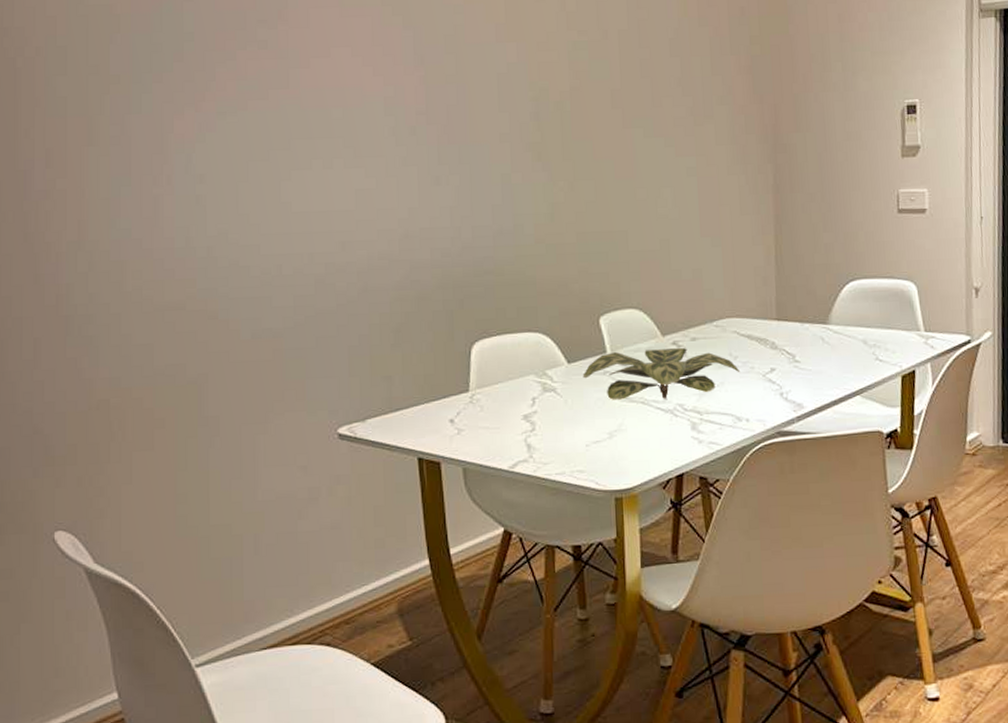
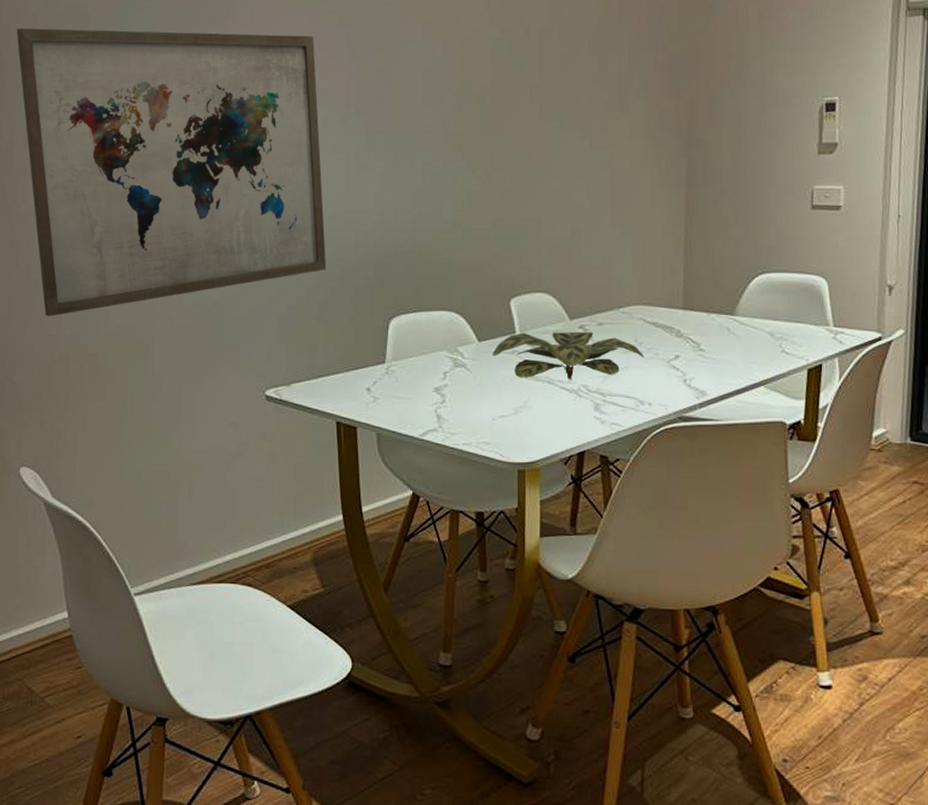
wall art: none [33,31,401,358] -> present [16,28,327,317]

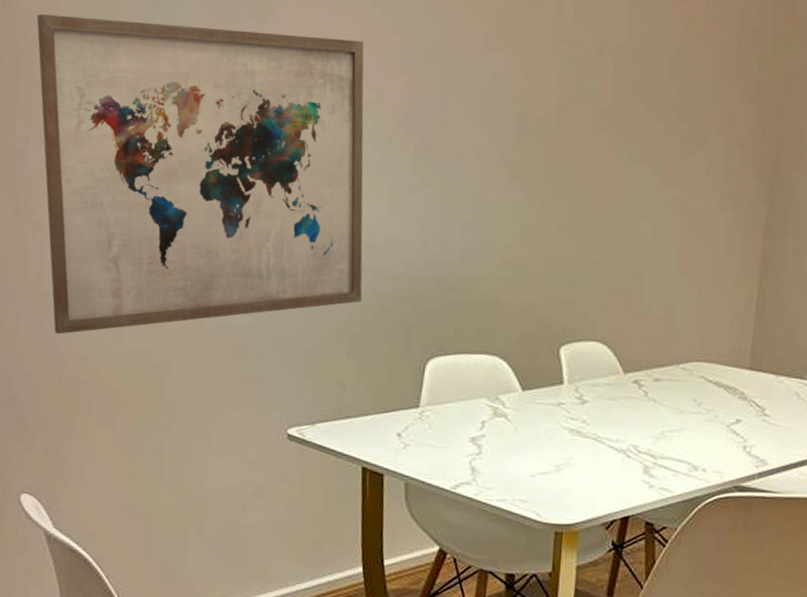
plant: present [492,332,645,380] -> none [536,384,703,438]

